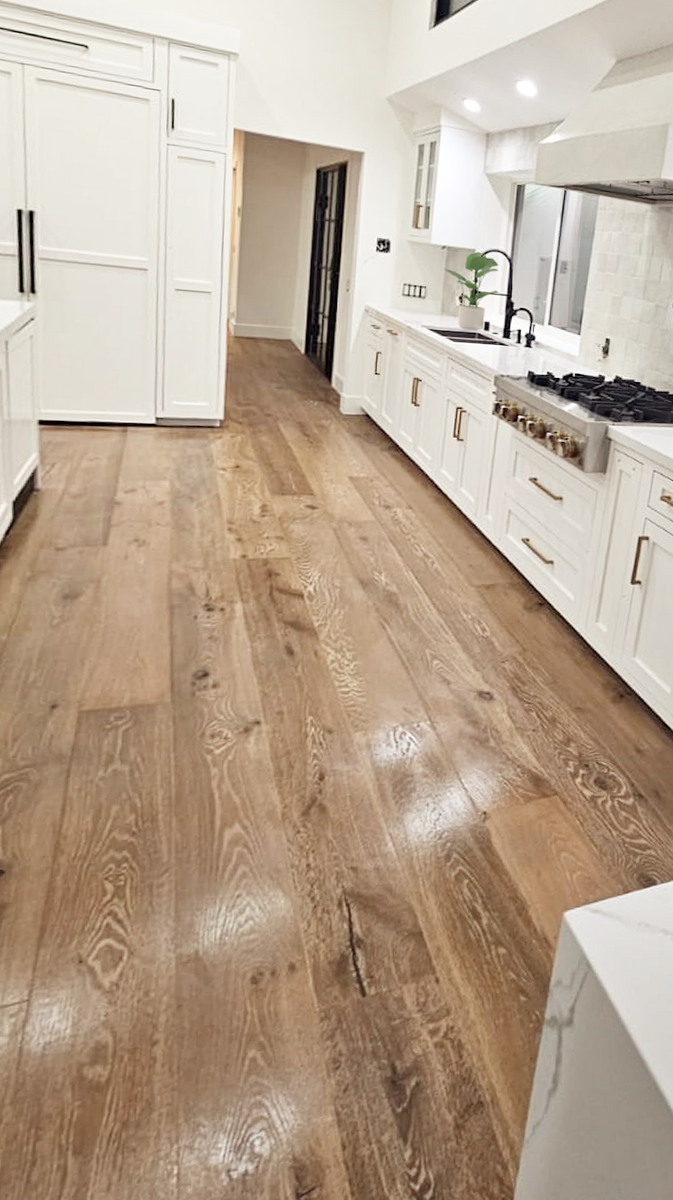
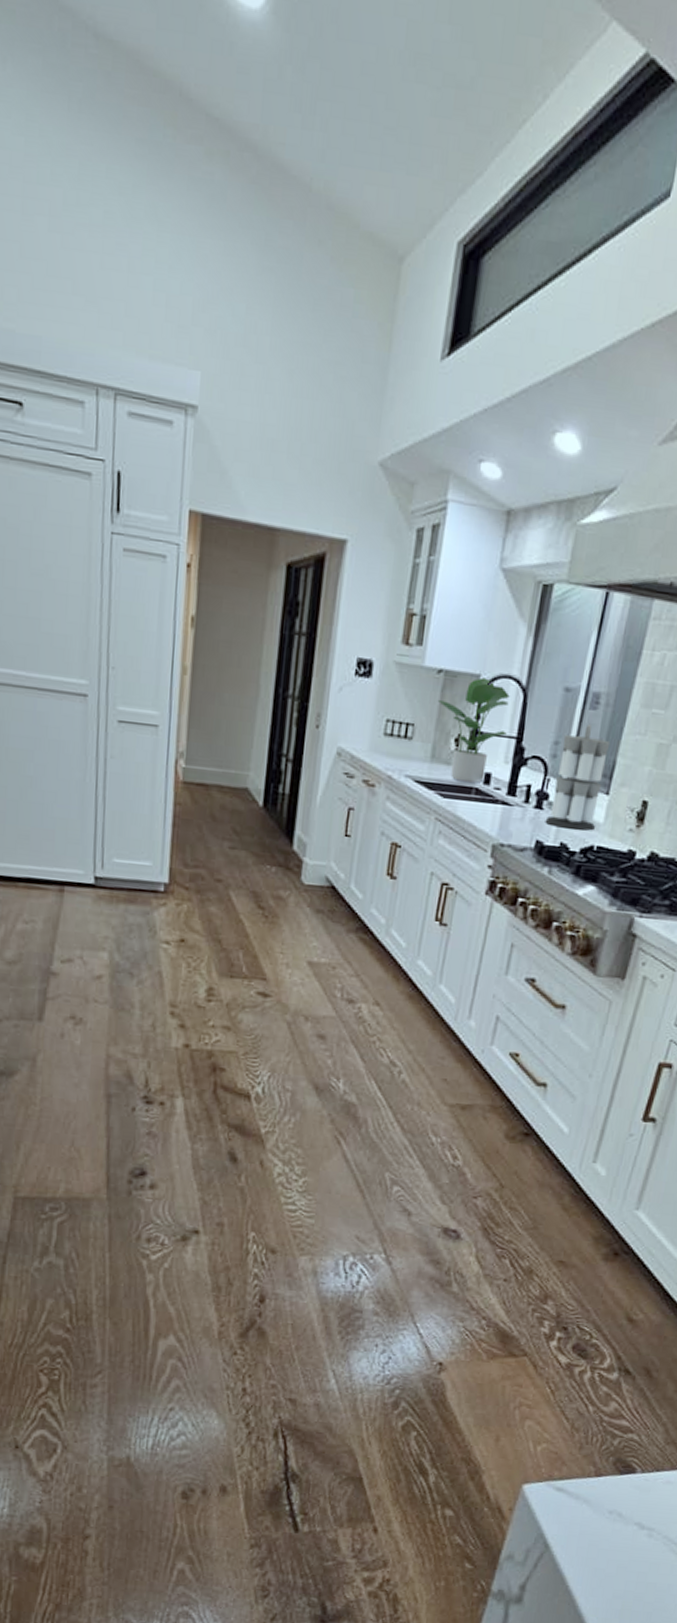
spice rack: none [534,284,578,363] -> present [545,724,611,832]

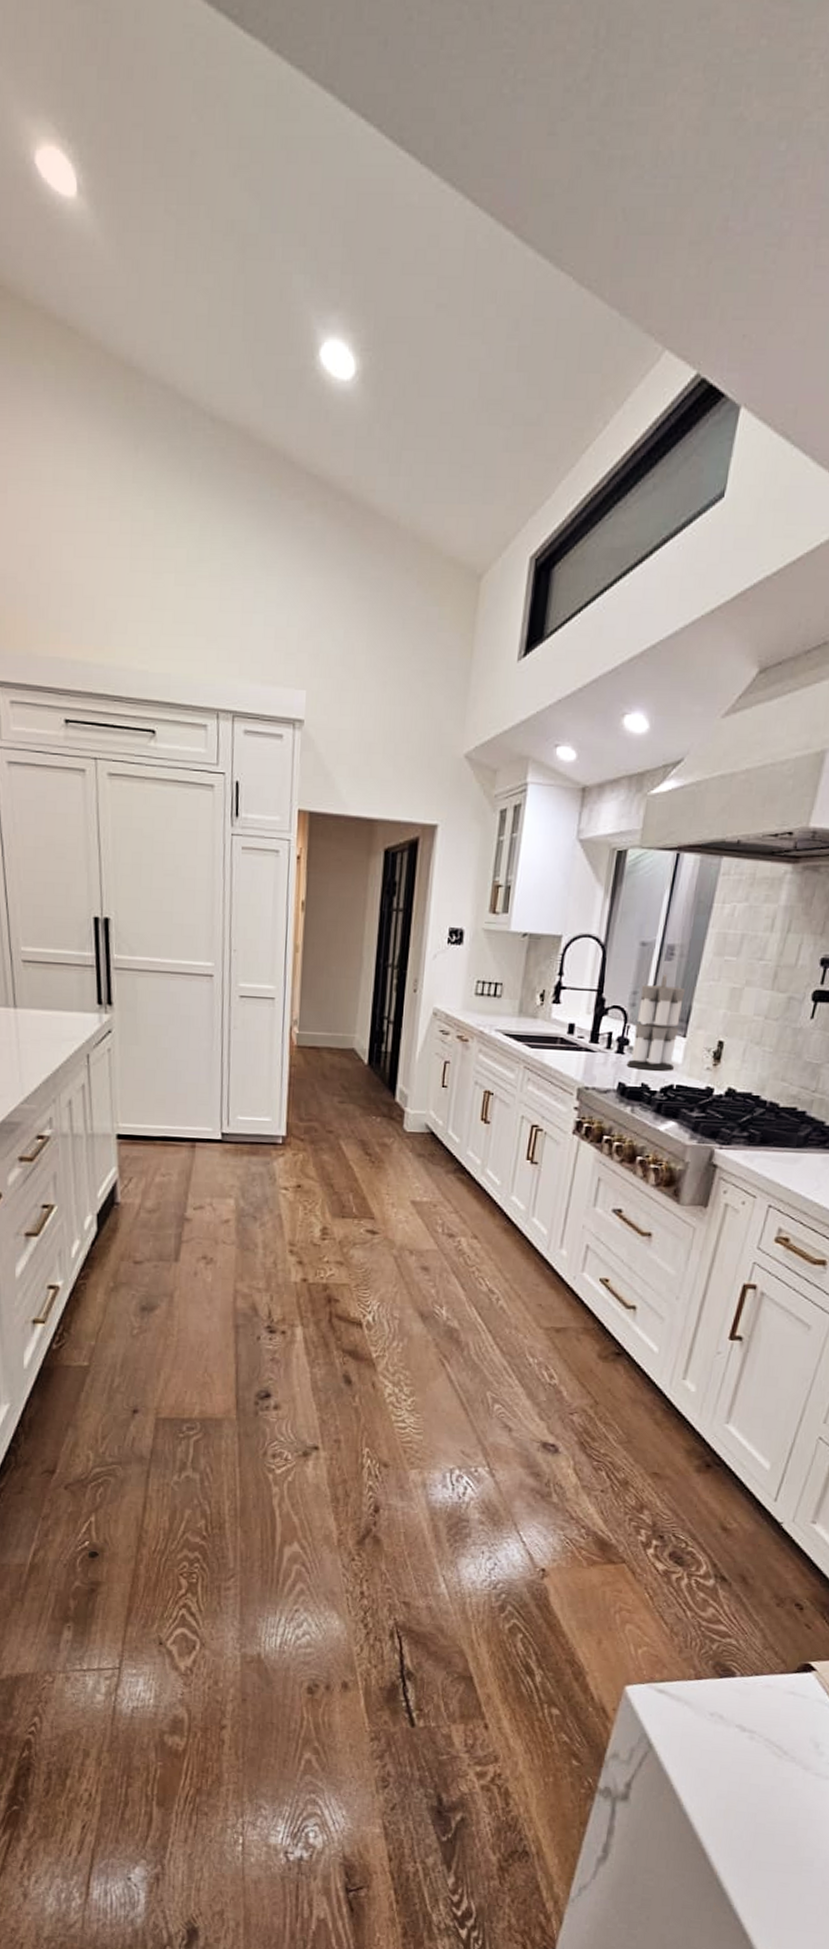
potted plant: present [437,677,510,784] -> none [523,938,590,1034]

